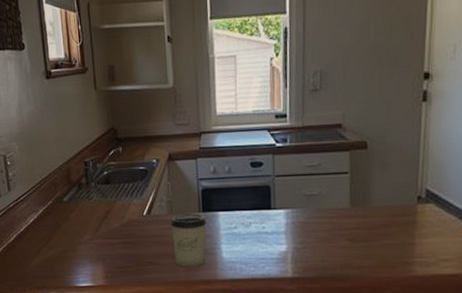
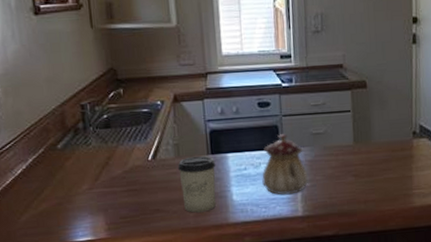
teapot: none [252,193,300,256] -> present [262,133,309,195]

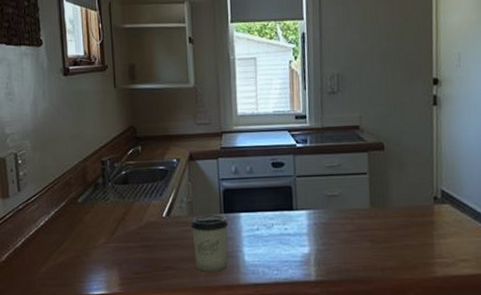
teapot: present [262,133,309,195] -> none [274,194,323,258]

